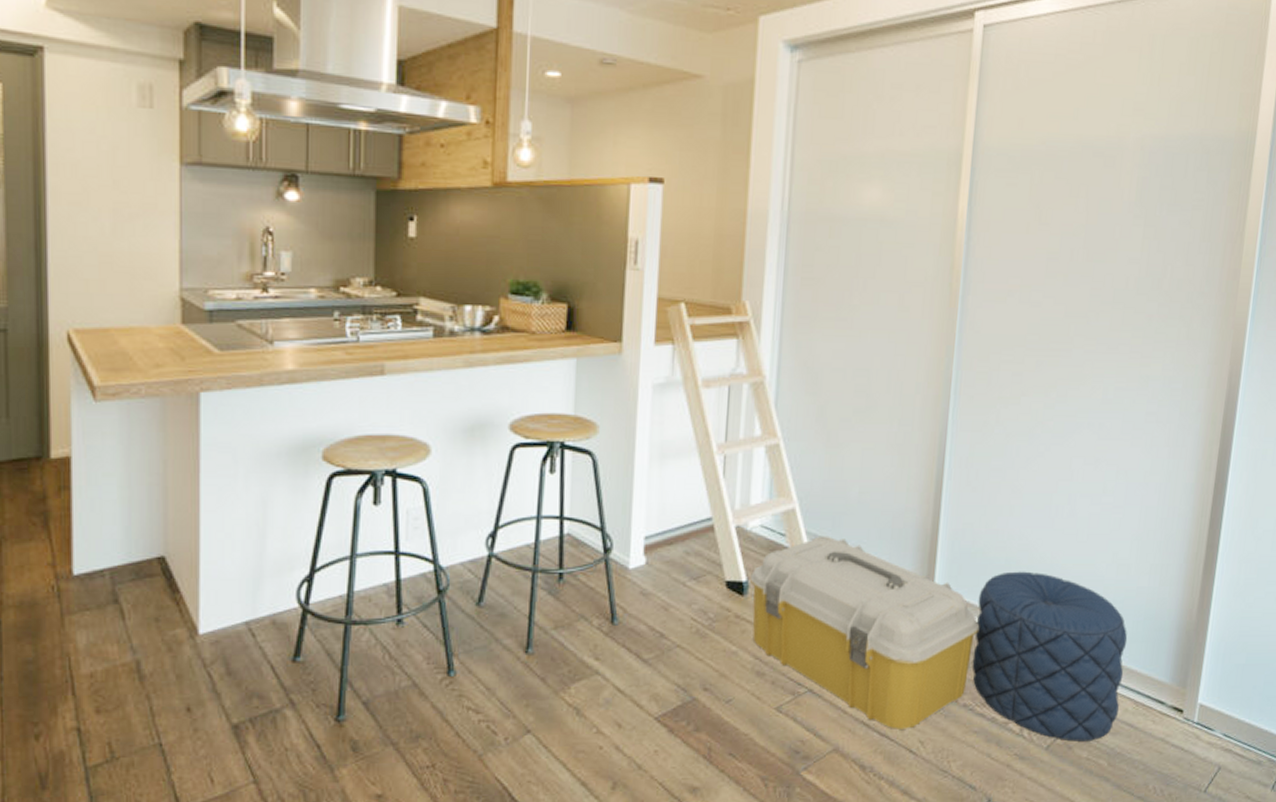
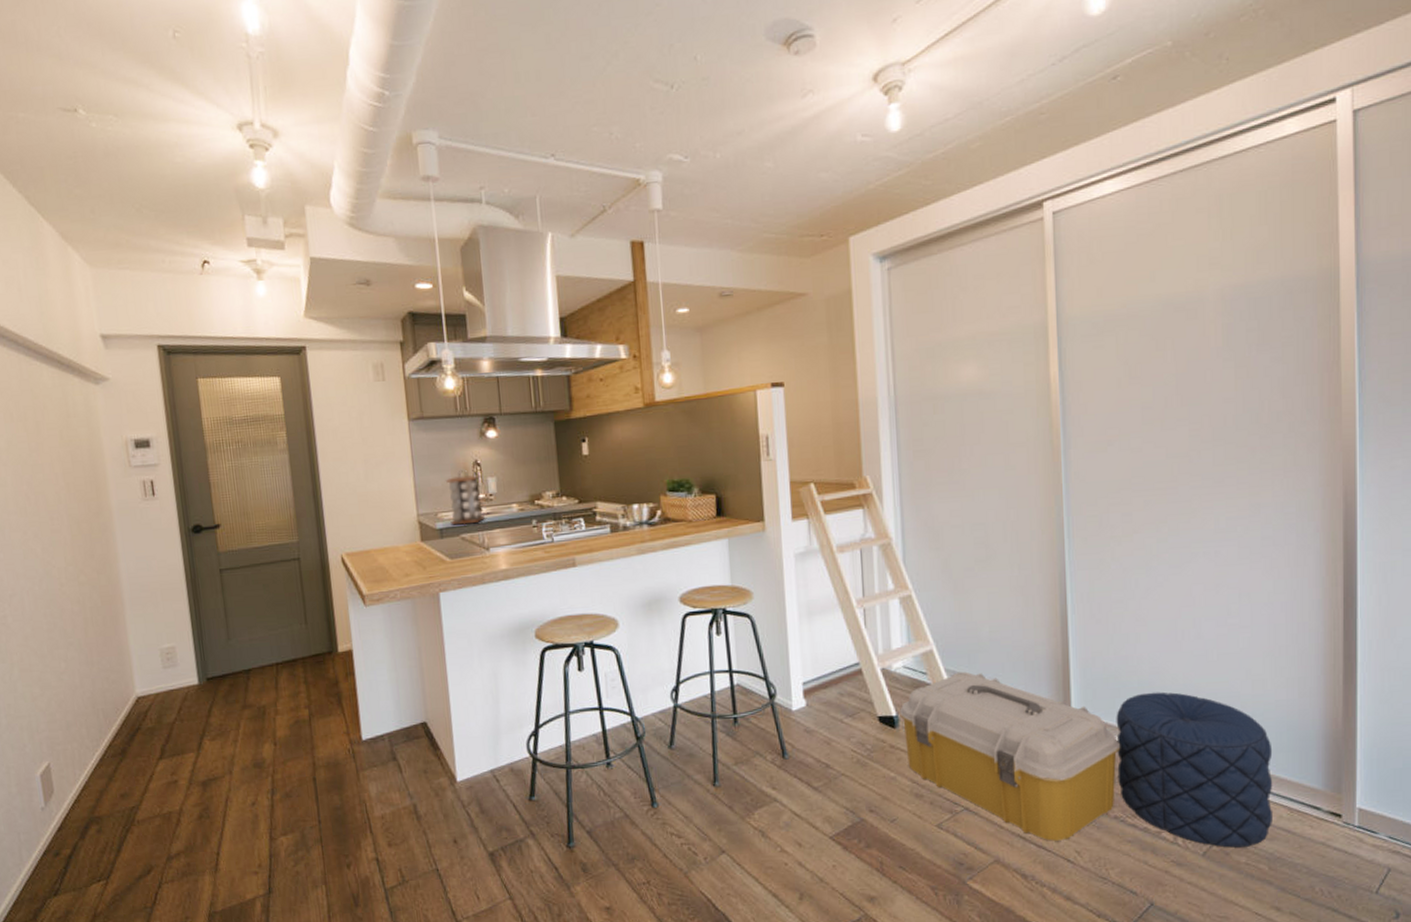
spice rack: none [223,237,272,308] -> present [445,469,485,525]

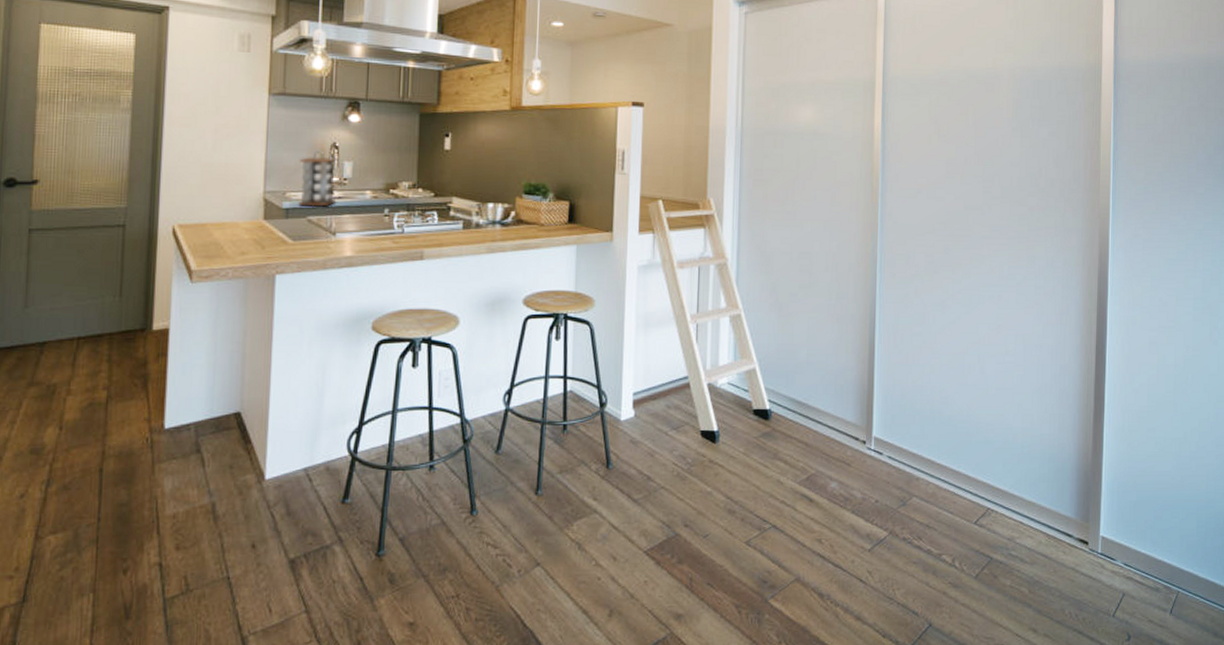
storage box: present [900,671,1121,841] -> none [721,391,912,561]
pouf: present [1116,692,1273,848] -> none [908,421,1036,571]

